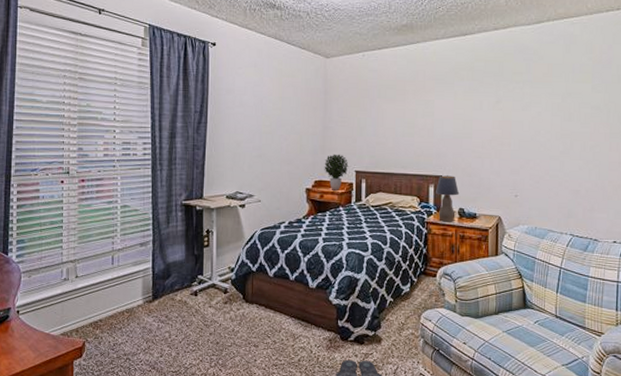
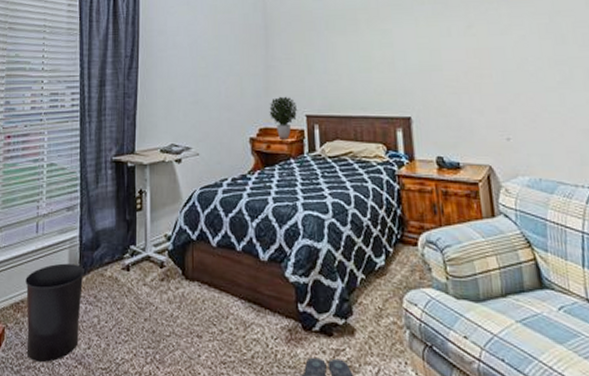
waste bin: none [103,290,157,368] -> present [25,263,84,362]
table lamp: present [434,175,460,222] -> none [404,117,436,175]

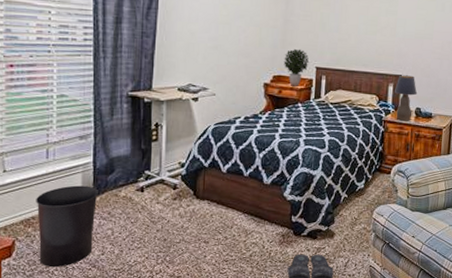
table lamp: none [404,117,436,175] -> present [393,75,418,121]

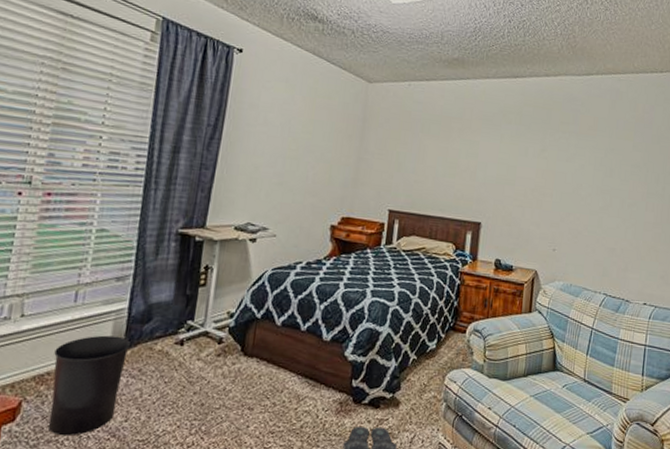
potted plant: present [283,48,310,86] -> none [353,189,382,230]
table lamp: present [393,75,418,121] -> none [471,222,498,274]

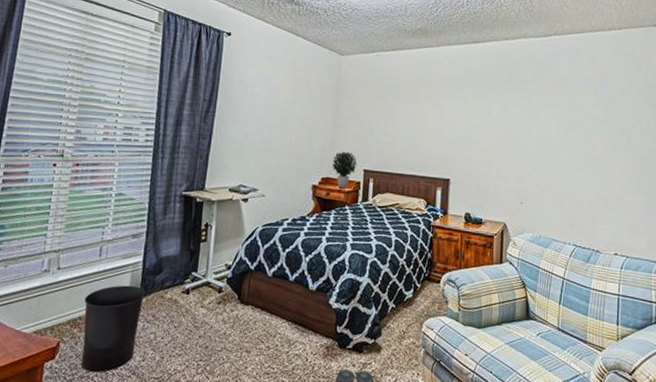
potted plant: none [353,189,382,230] -> present [332,151,357,189]

